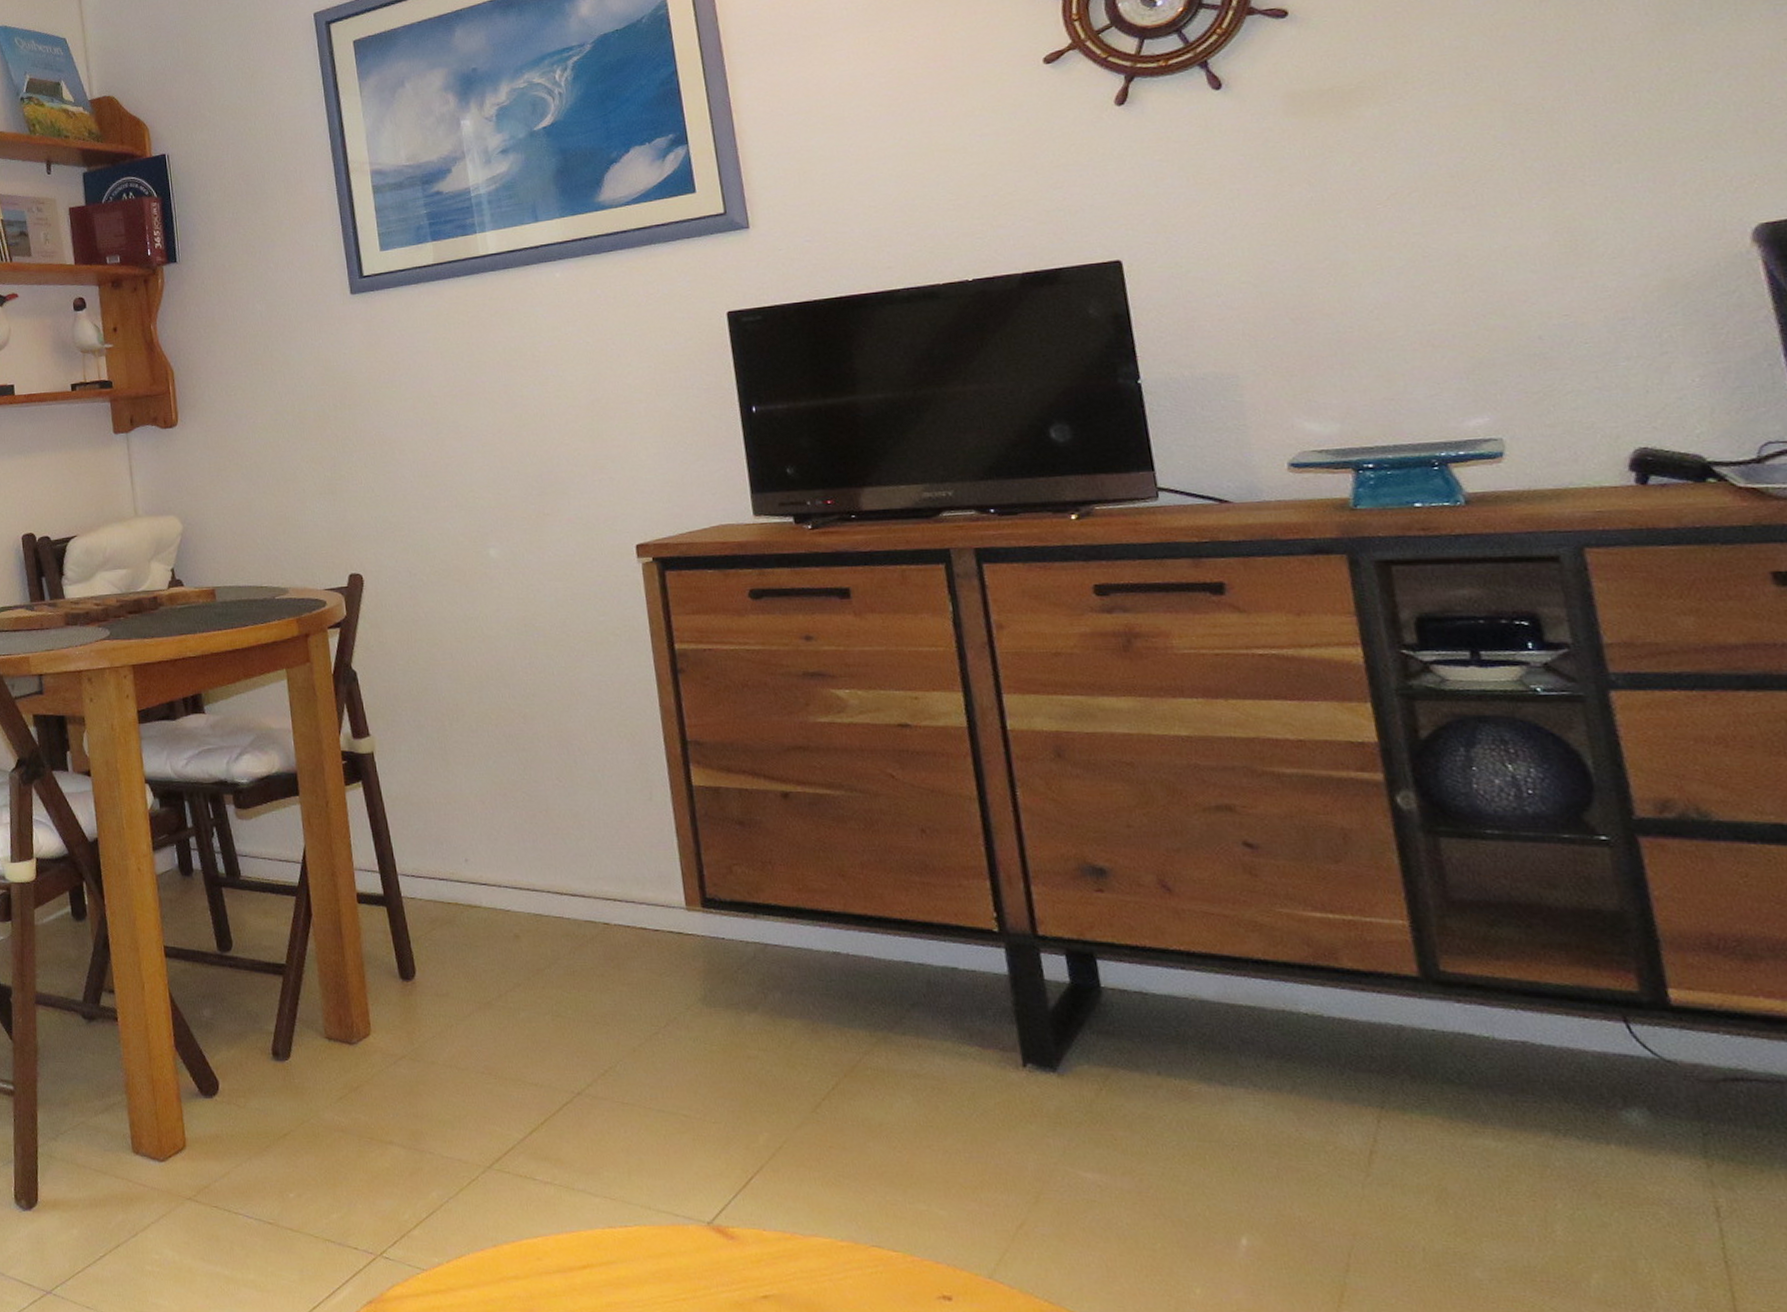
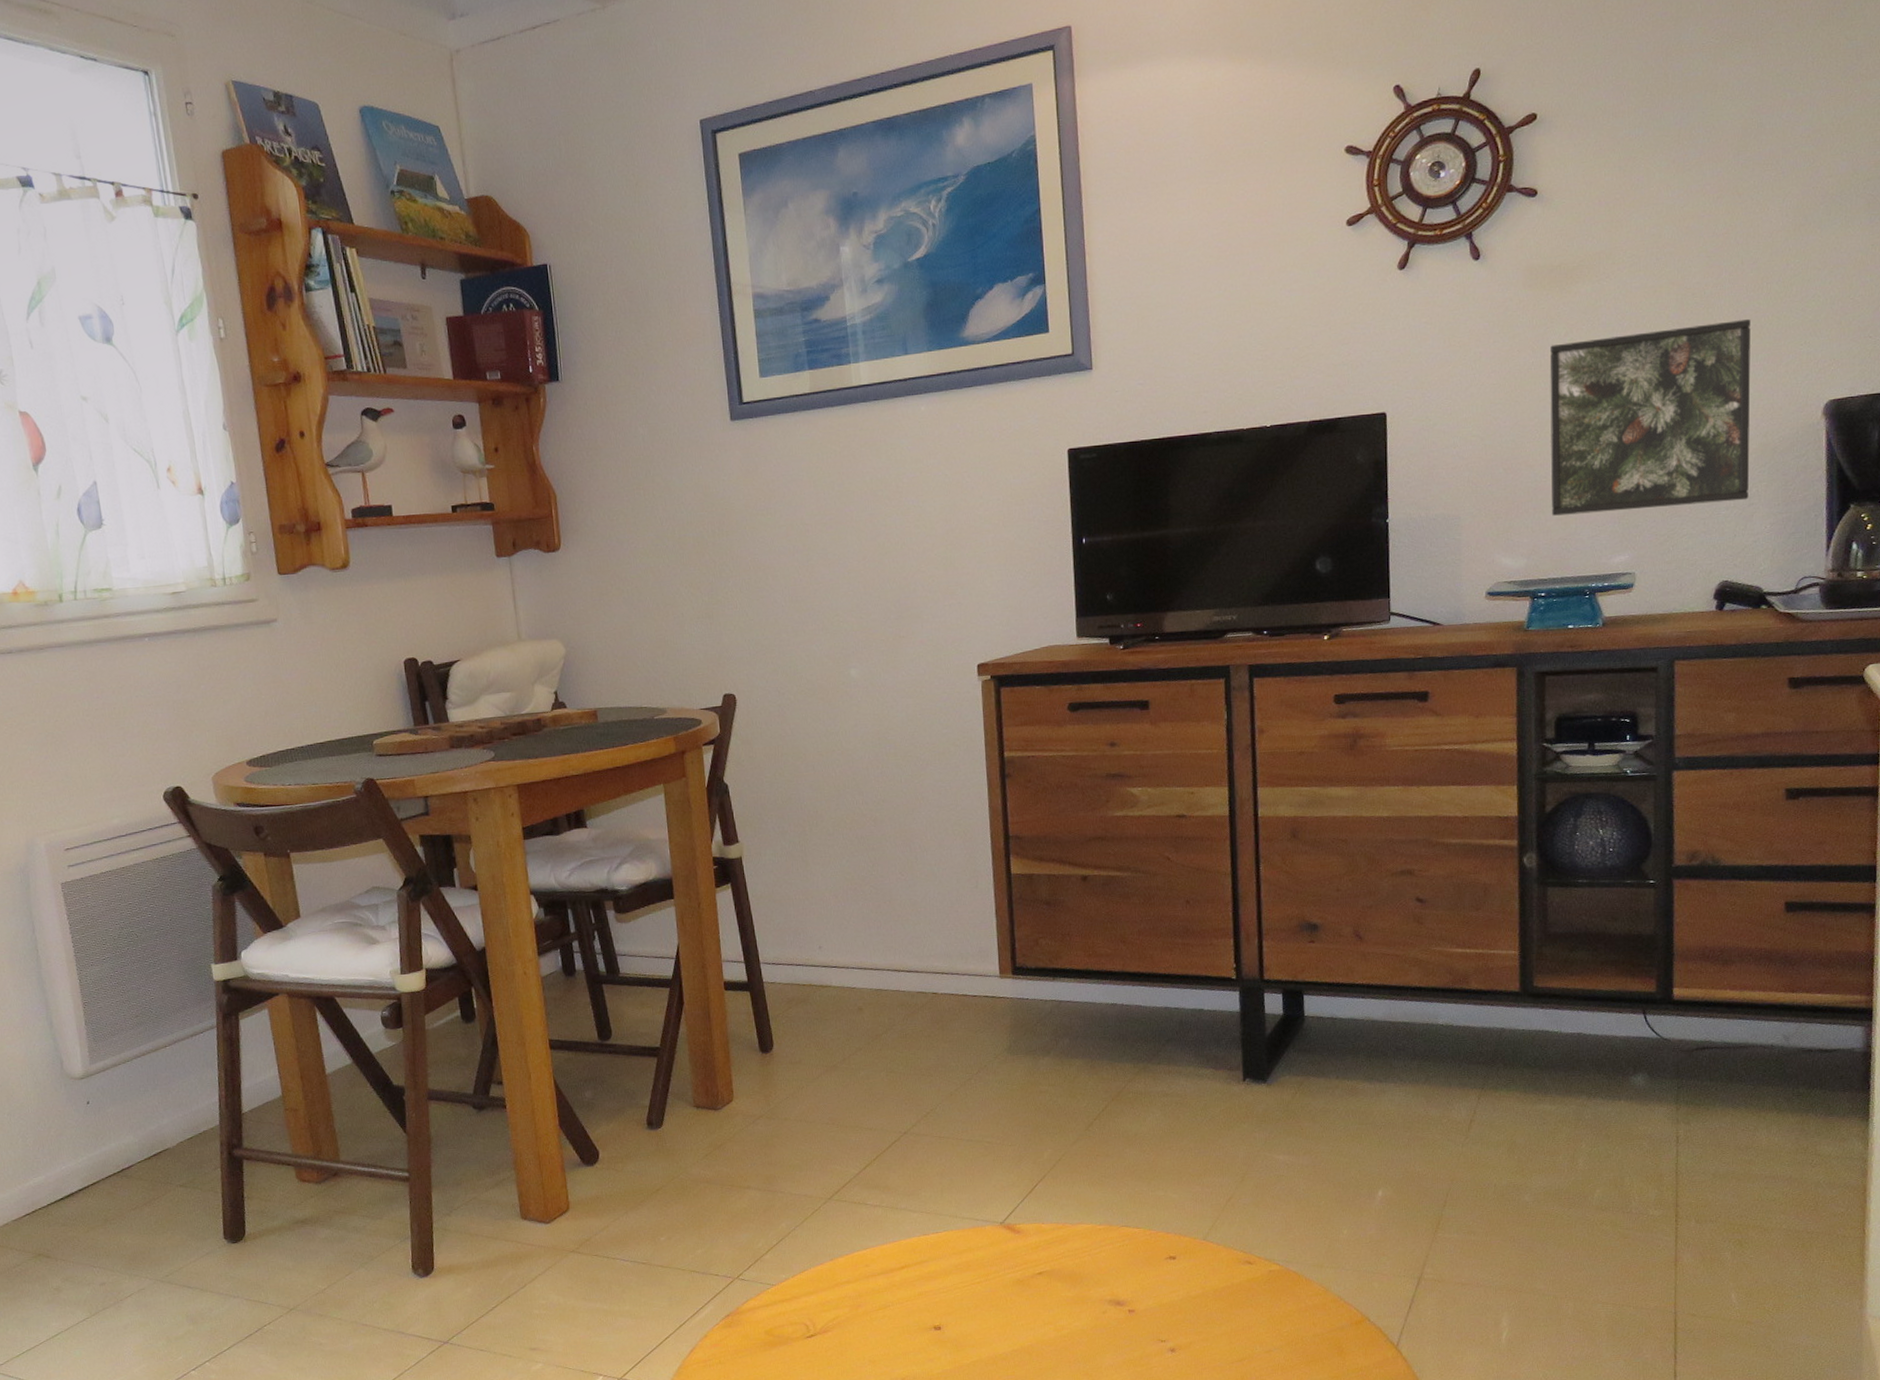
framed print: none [1333,135,1659,372] -> present [1549,319,1751,516]

